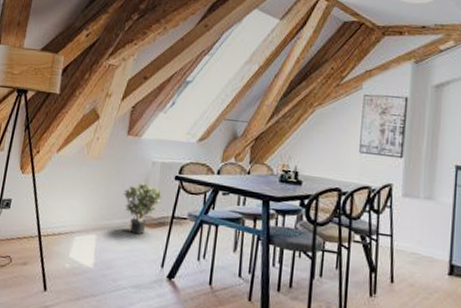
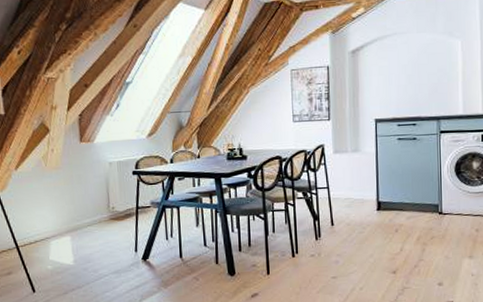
potted plant: present [123,183,162,235] -> none [87,183,124,229]

